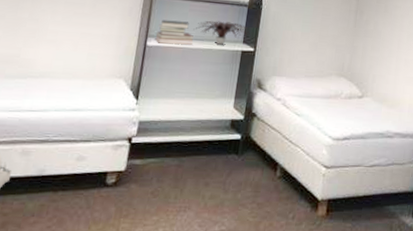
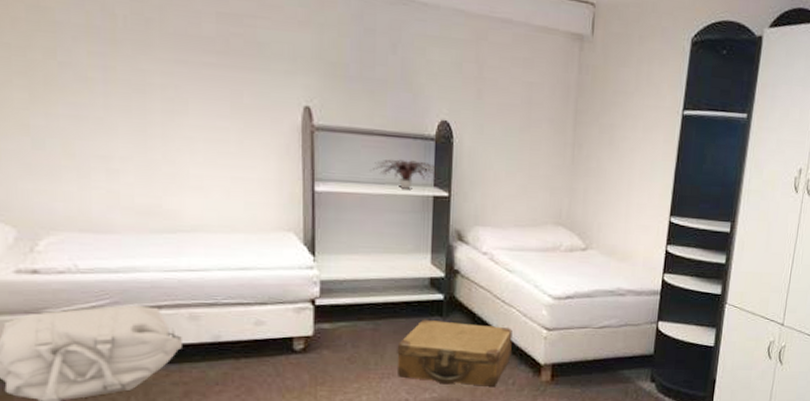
books: present [155,19,194,45] -> none [324,159,371,190]
suitcase: none [193,156,296,220] -> present [397,319,513,386]

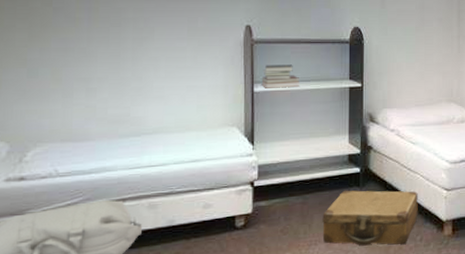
books: none [324,159,371,190] -> present [261,64,299,88]
plant: present [370,159,440,189] -> none [298,60,354,84]

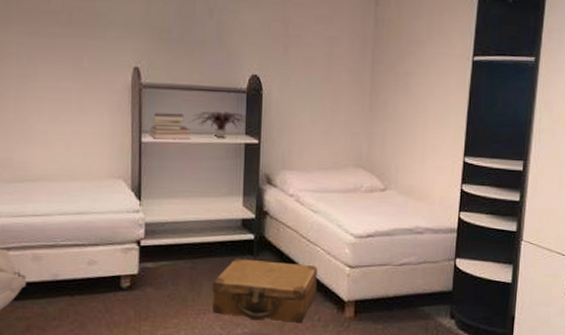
plant: none [298,60,354,84] -> present [189,111,251,138]

